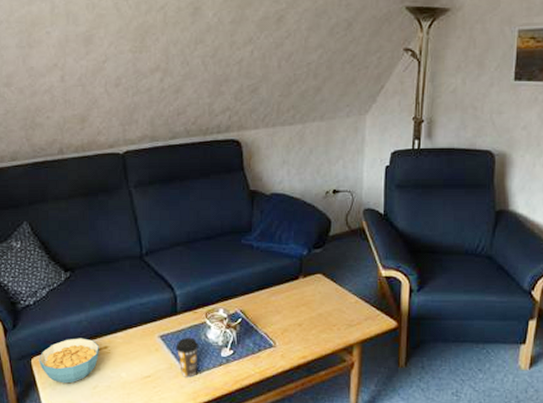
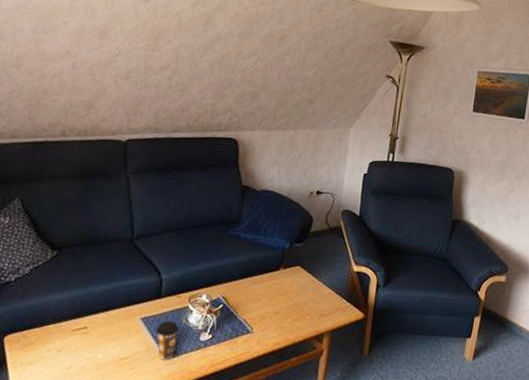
cereal bowl: present [39,338,99,384] -> none [12,317,78,364]

